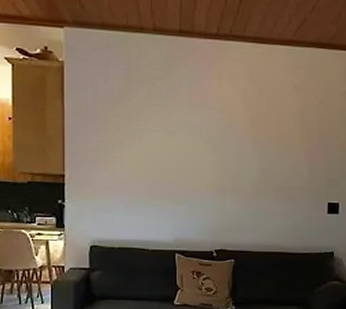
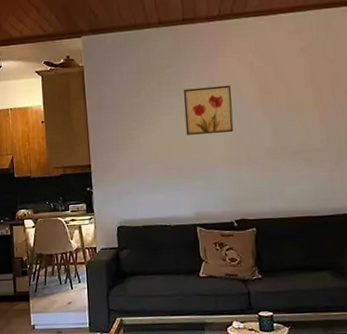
wall art: none [173,107,222,160] -> present [183,85,234,135]

